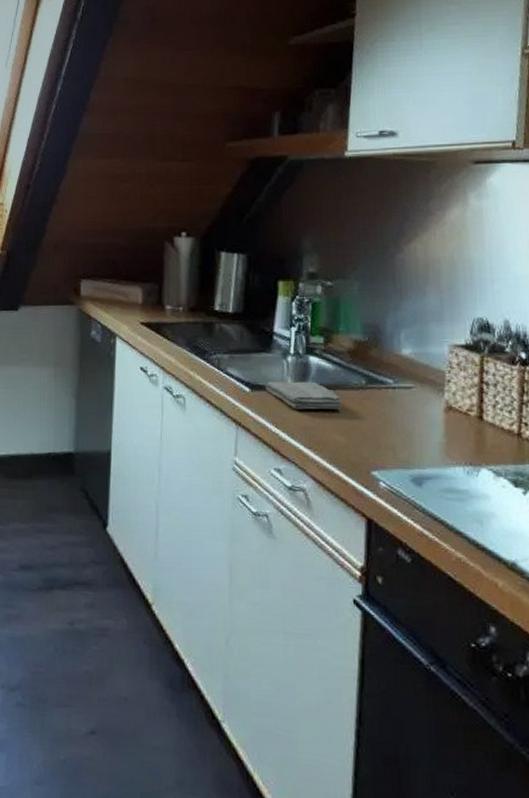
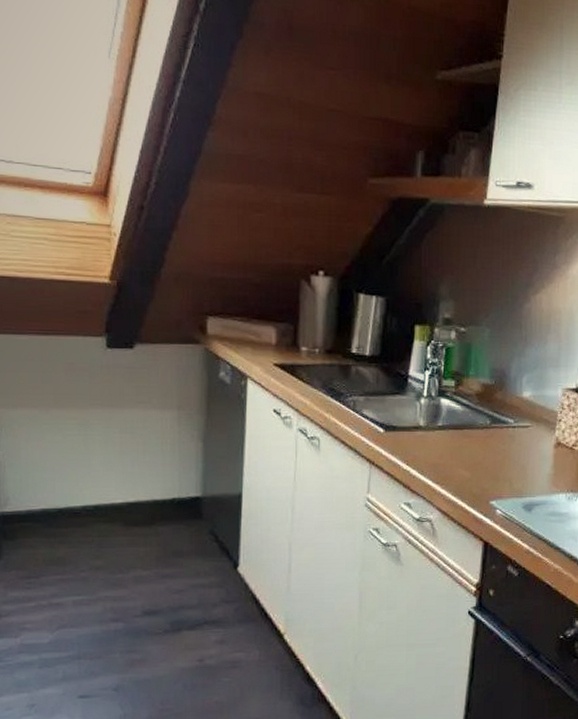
washcloth: present [265,381,343,410] -> none [398,422,469,448]

